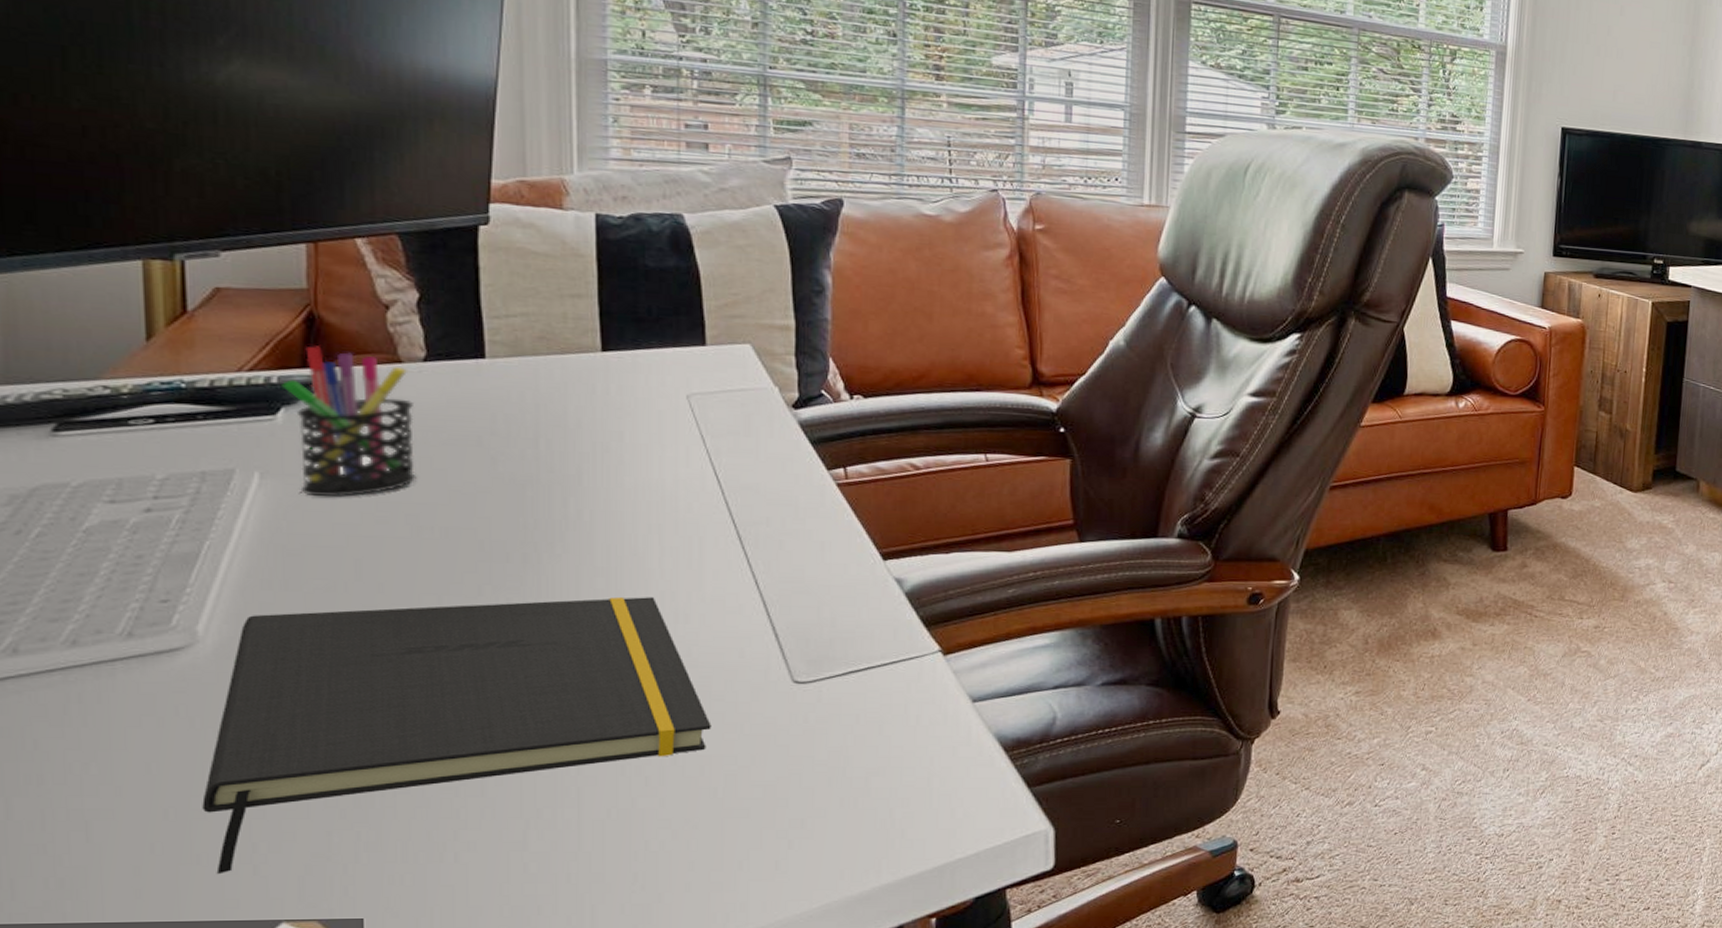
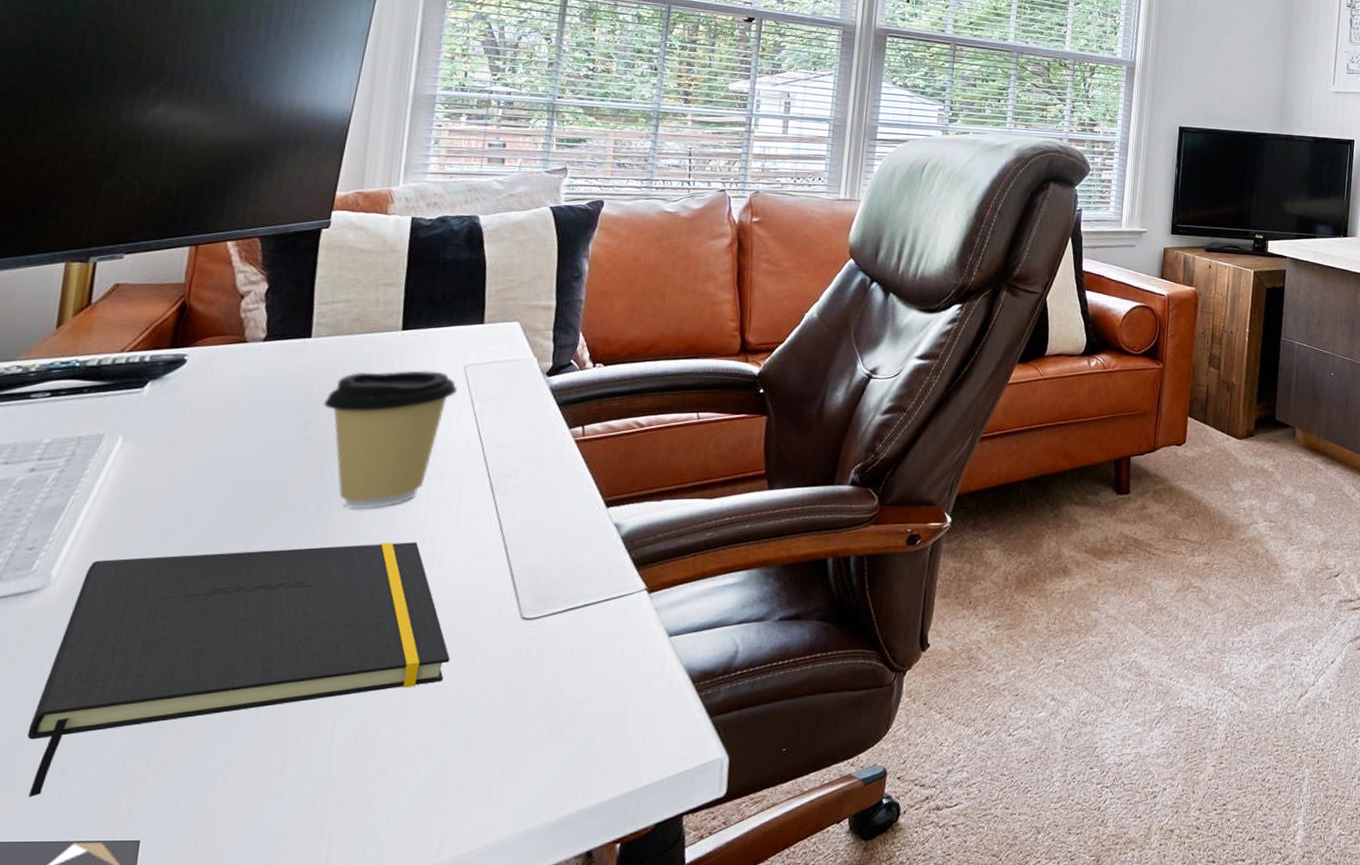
pen holder: present [282,346,417,497] -> none [152,330,250,457]
coffee cup: none [512,399,681,560] -> present [322,370,457,510]

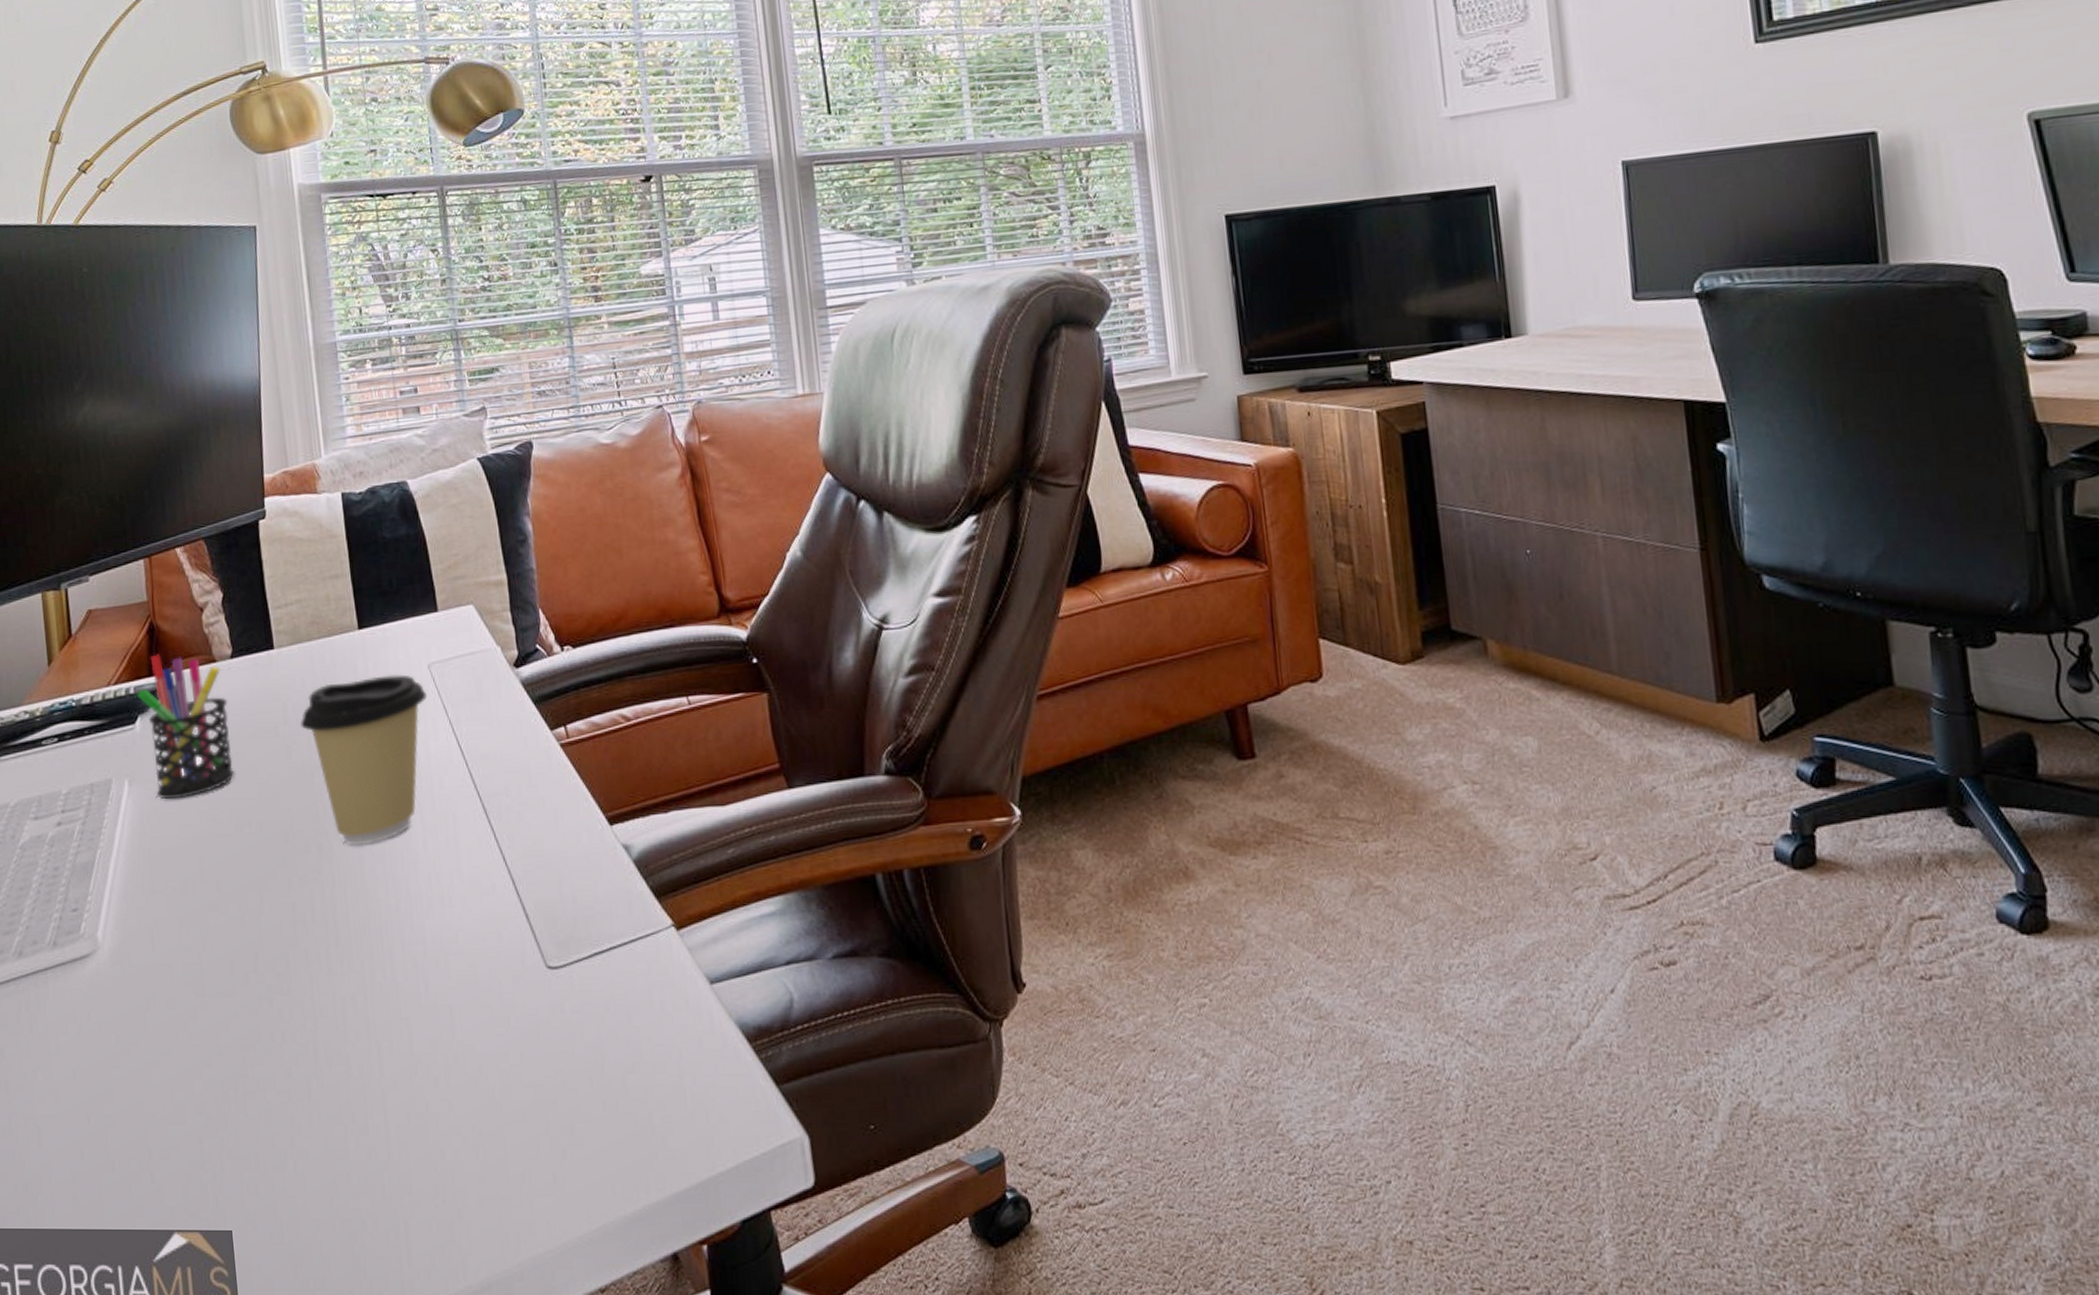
notepad: present [27,542,450,798] -> none [112,881,483,1182]
pen holder: none [152,330,250,457] -> present [137,654,235,800]

